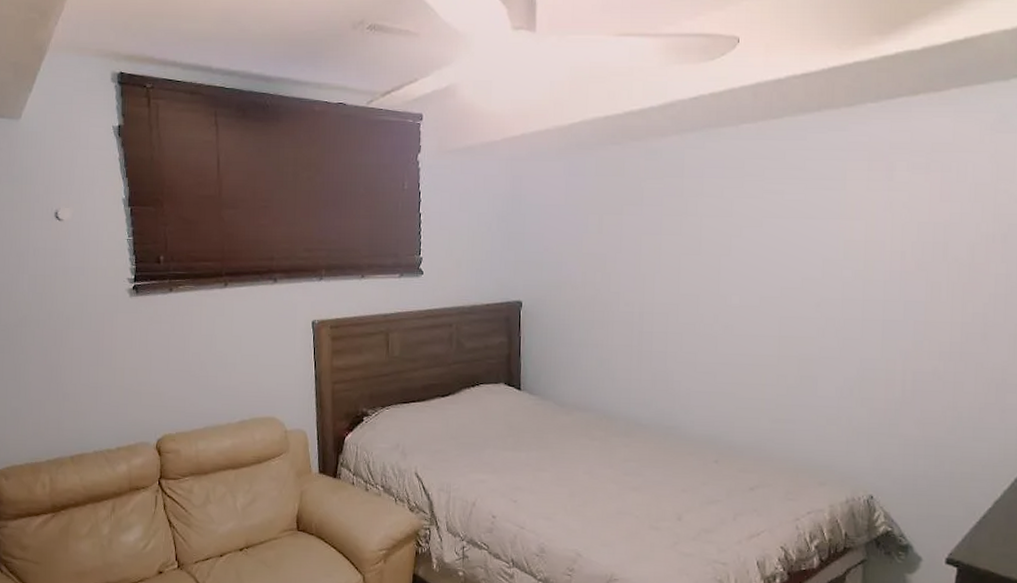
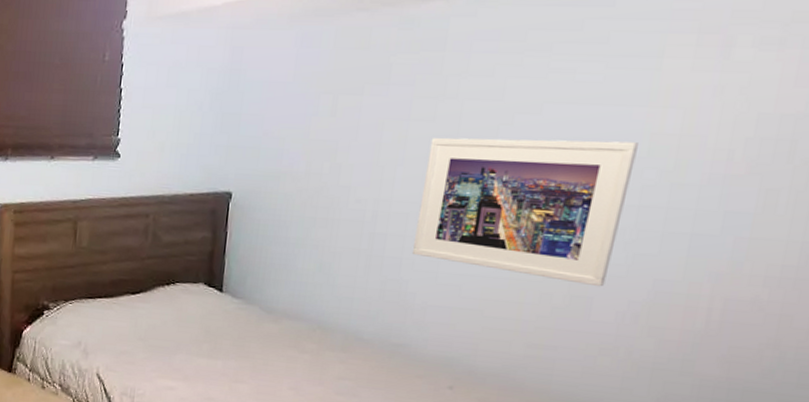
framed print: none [674,247,836,368] -> present [411,137,638,287]

